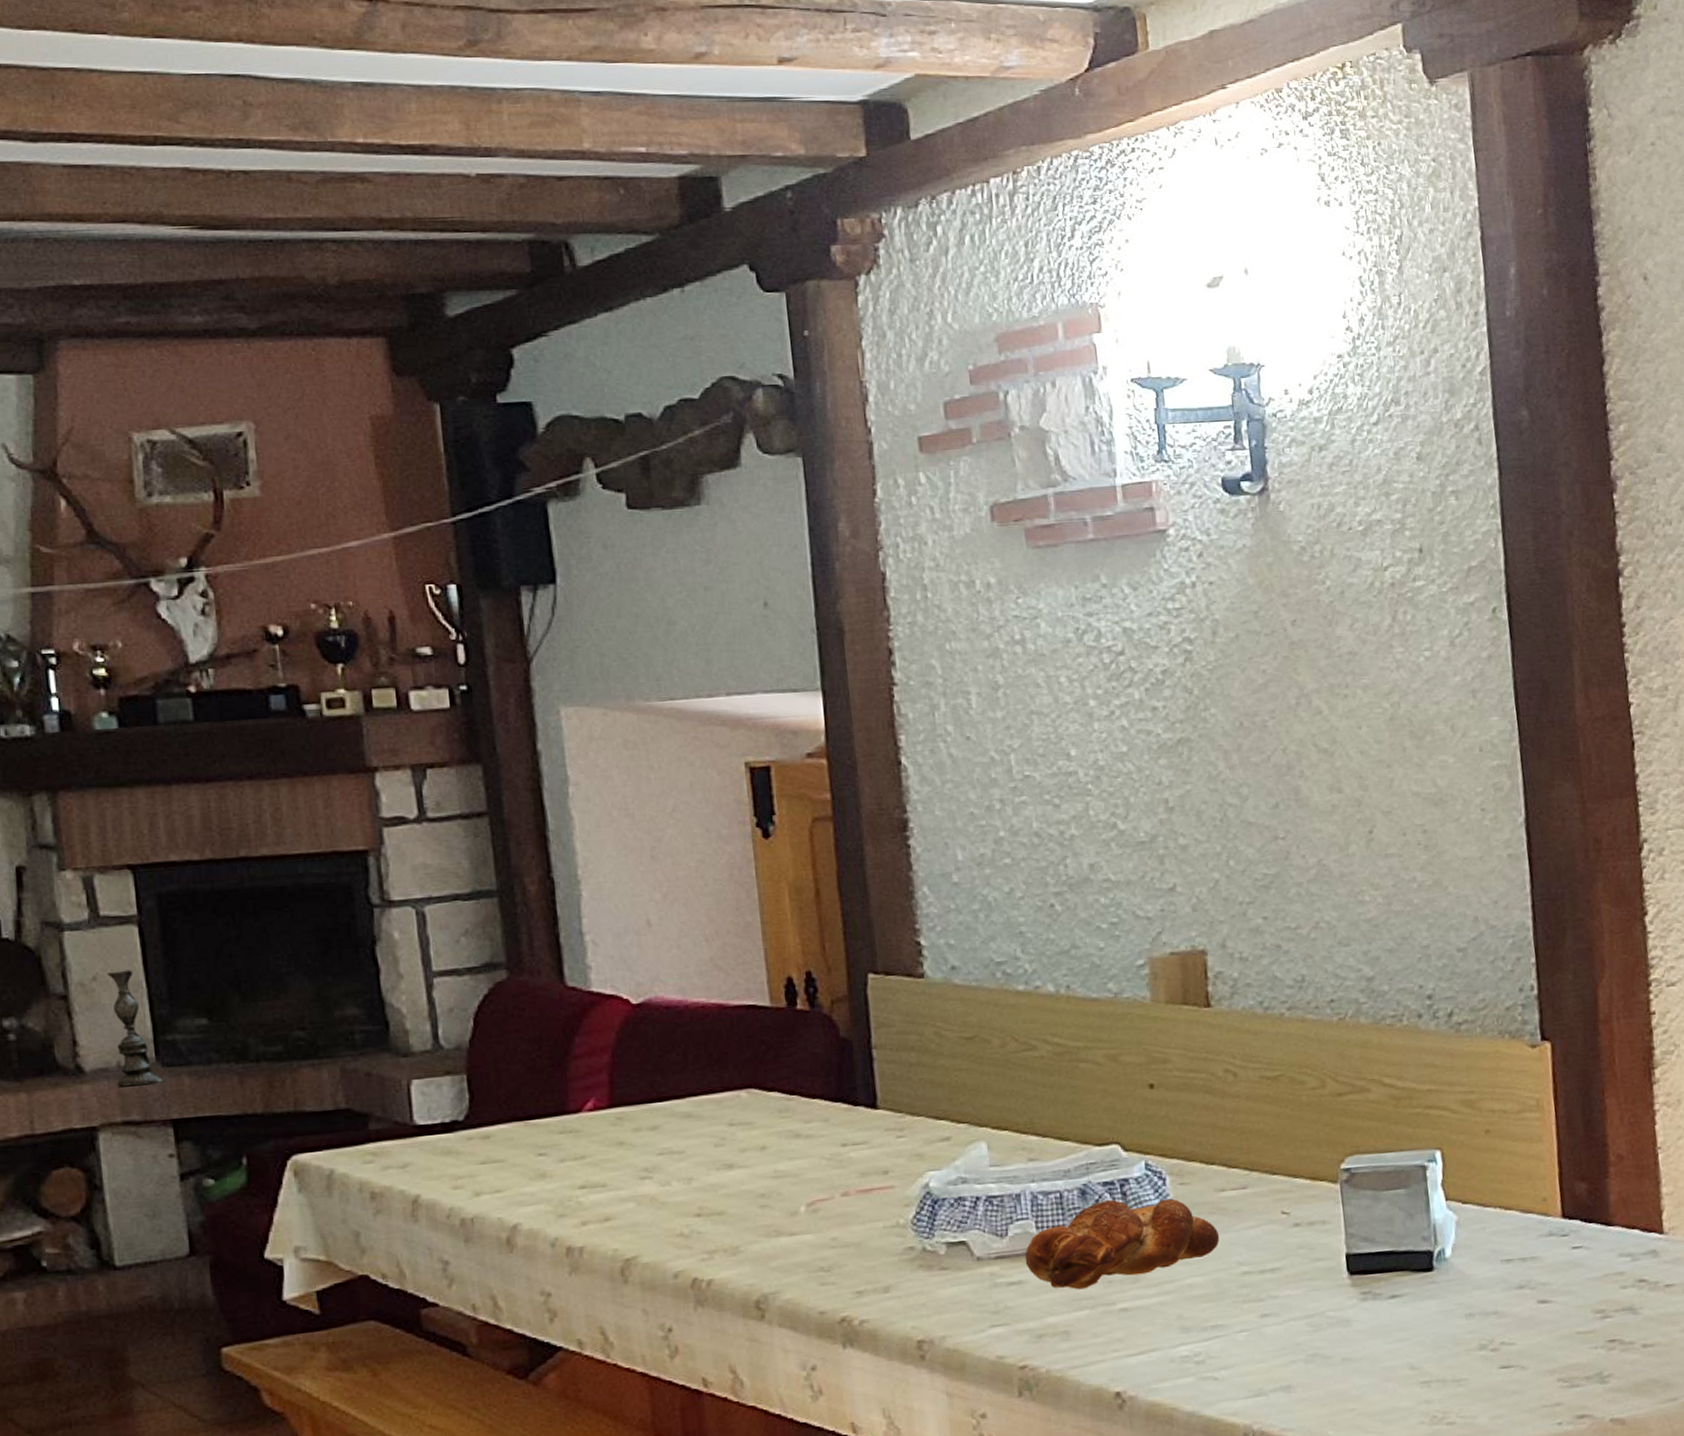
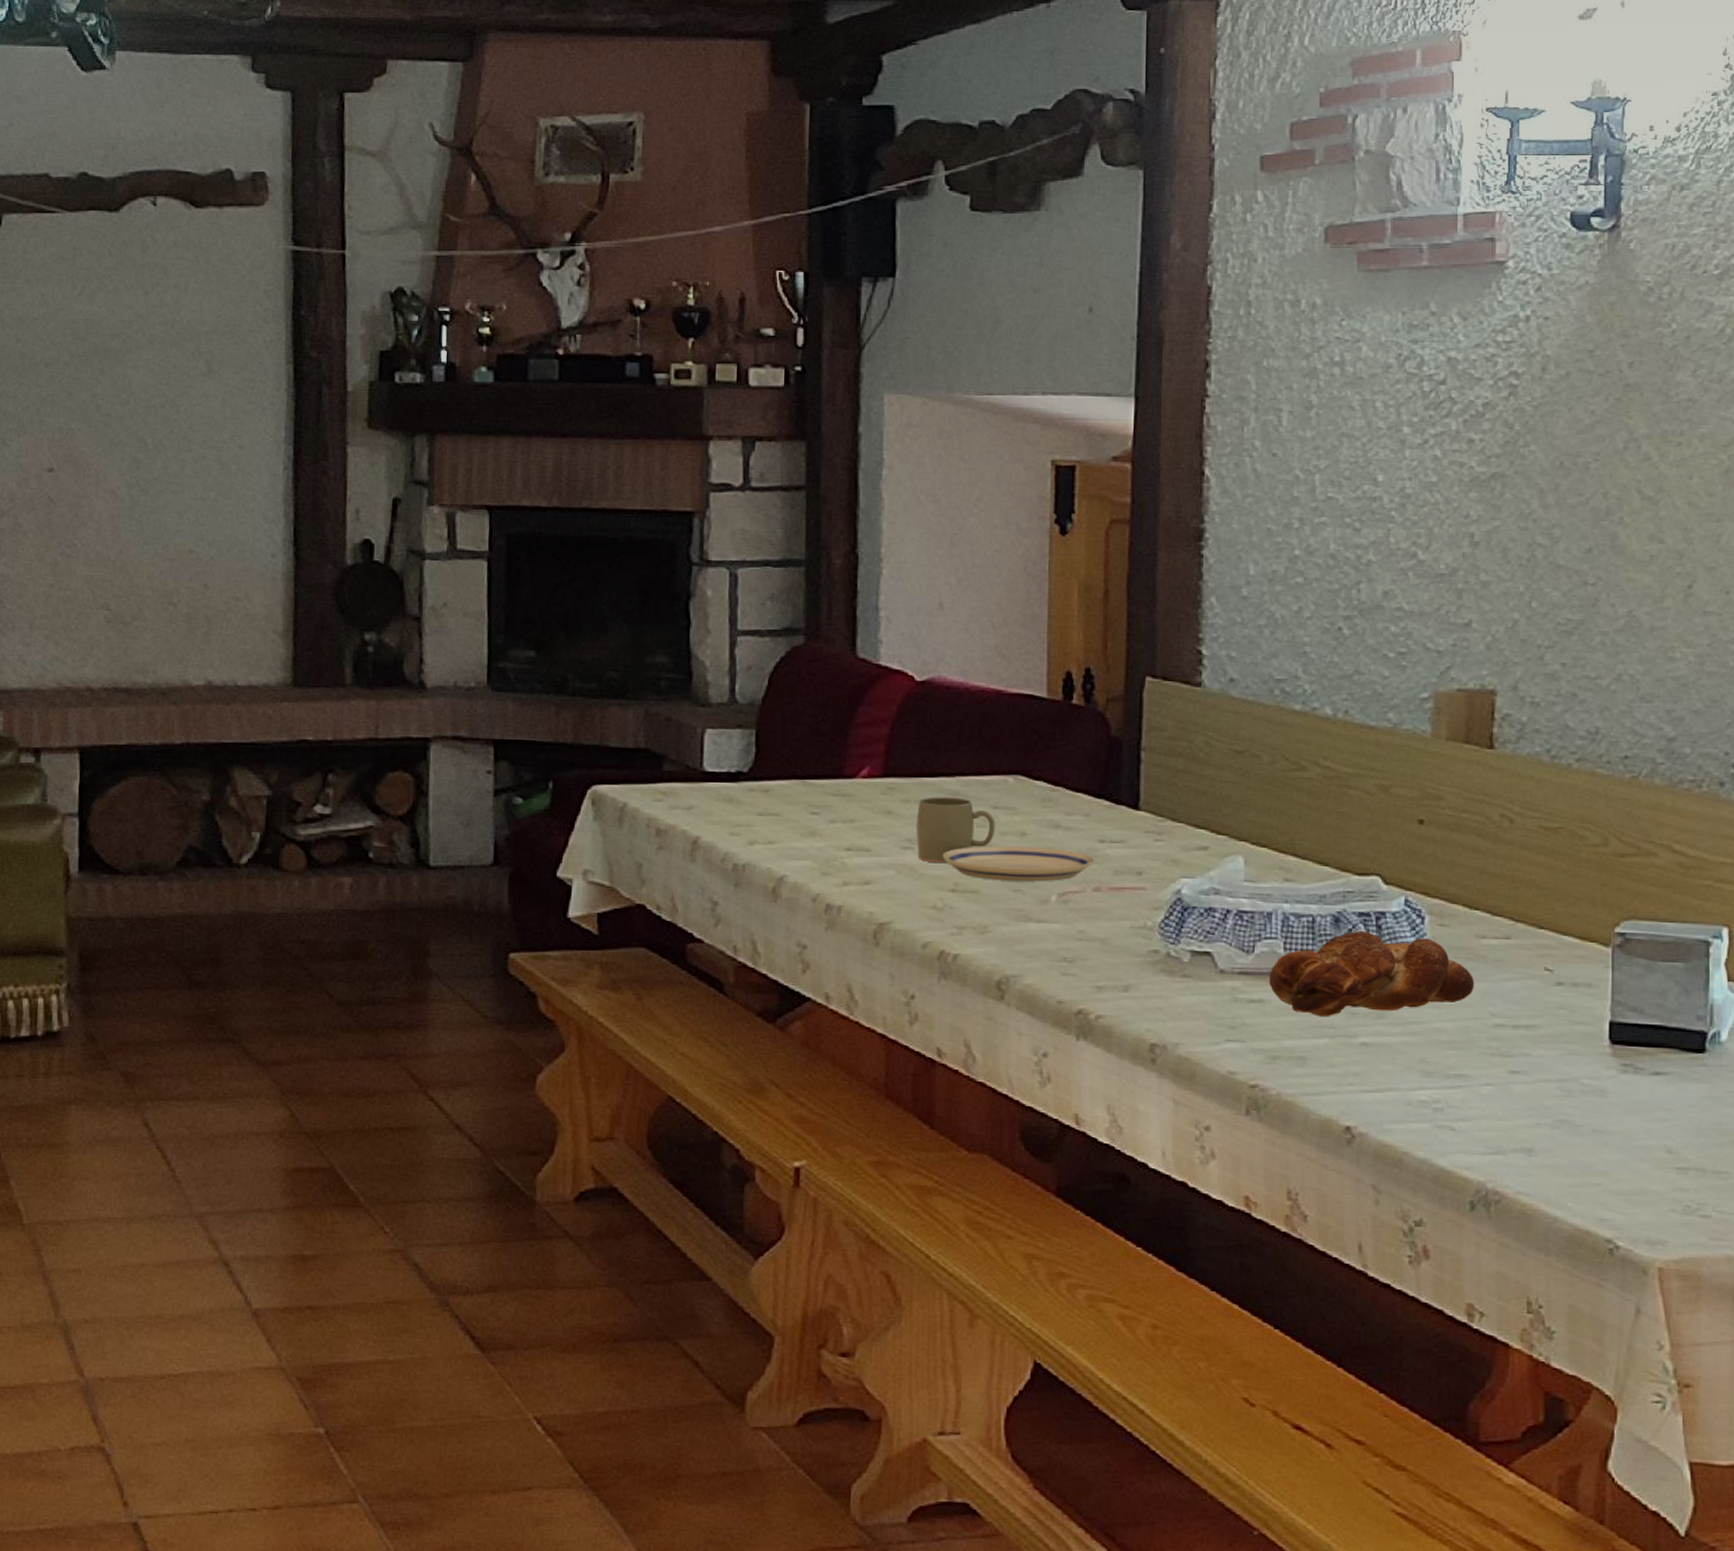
candlestick: present [106,970,165,1087] -> none [452,600,492,706]
mug: none [650,1119,735,1190] -> present [915,797,996,864]
plate: none [682,1158,840,1199] -> present [942,845,1095,882]

